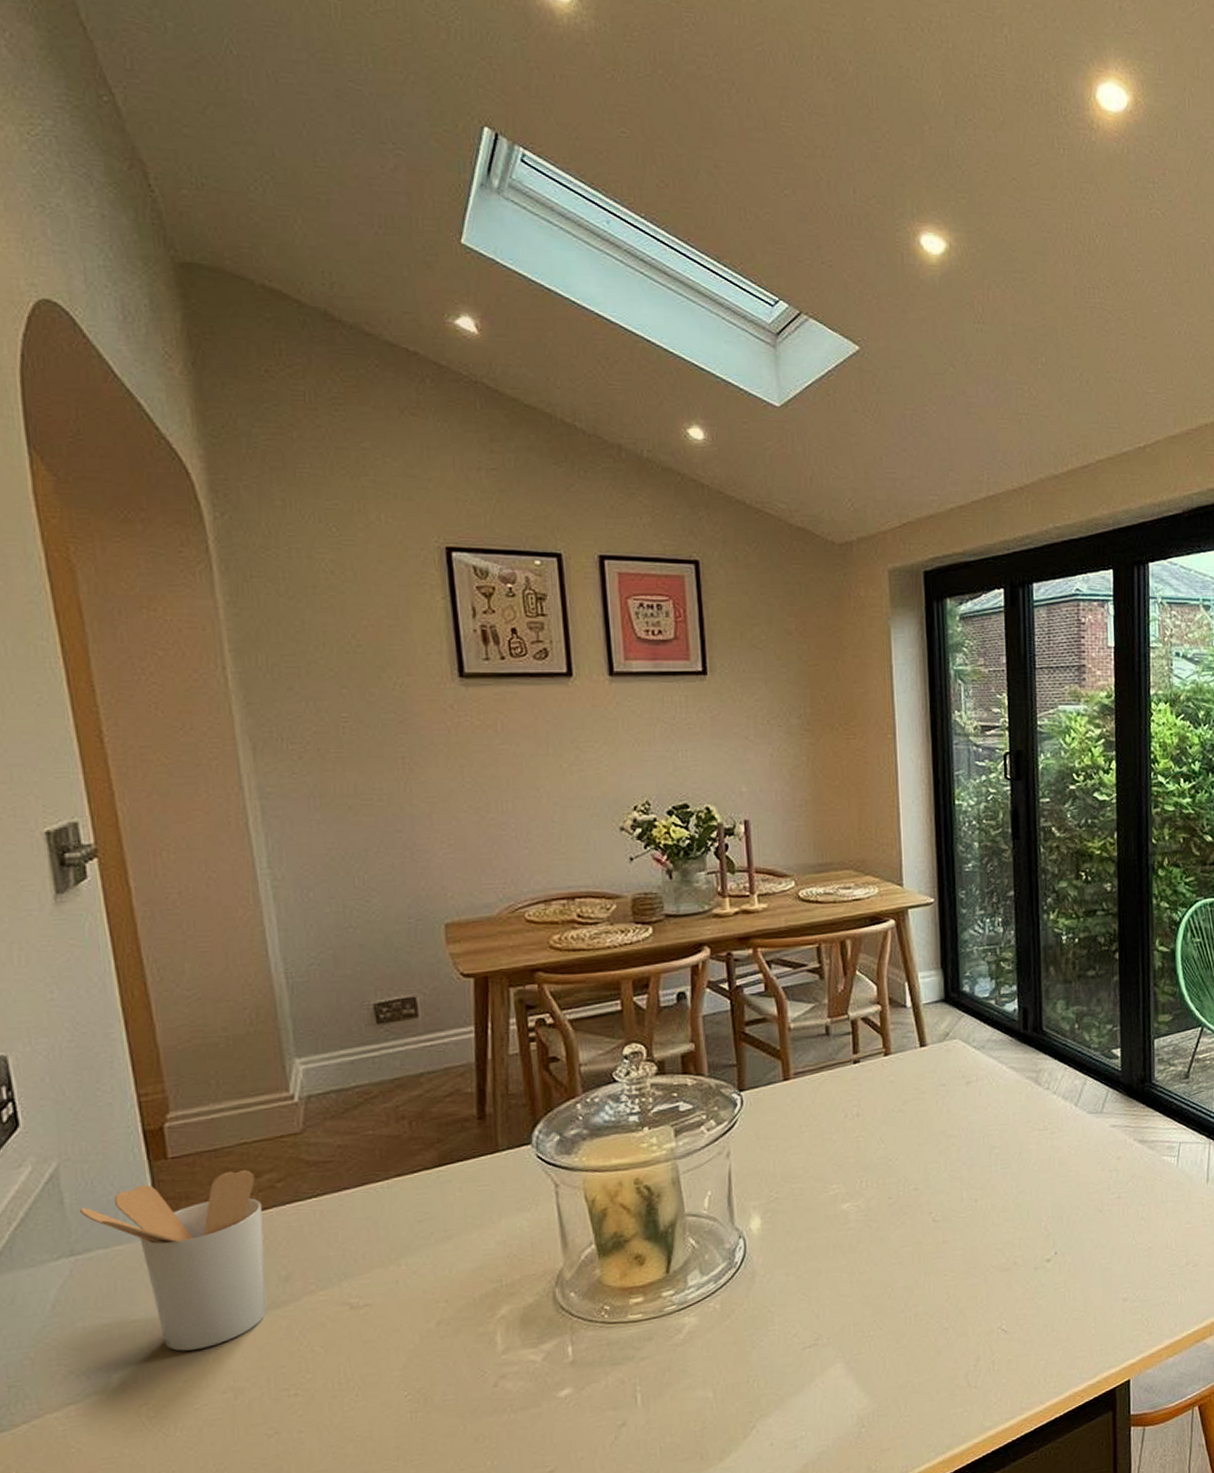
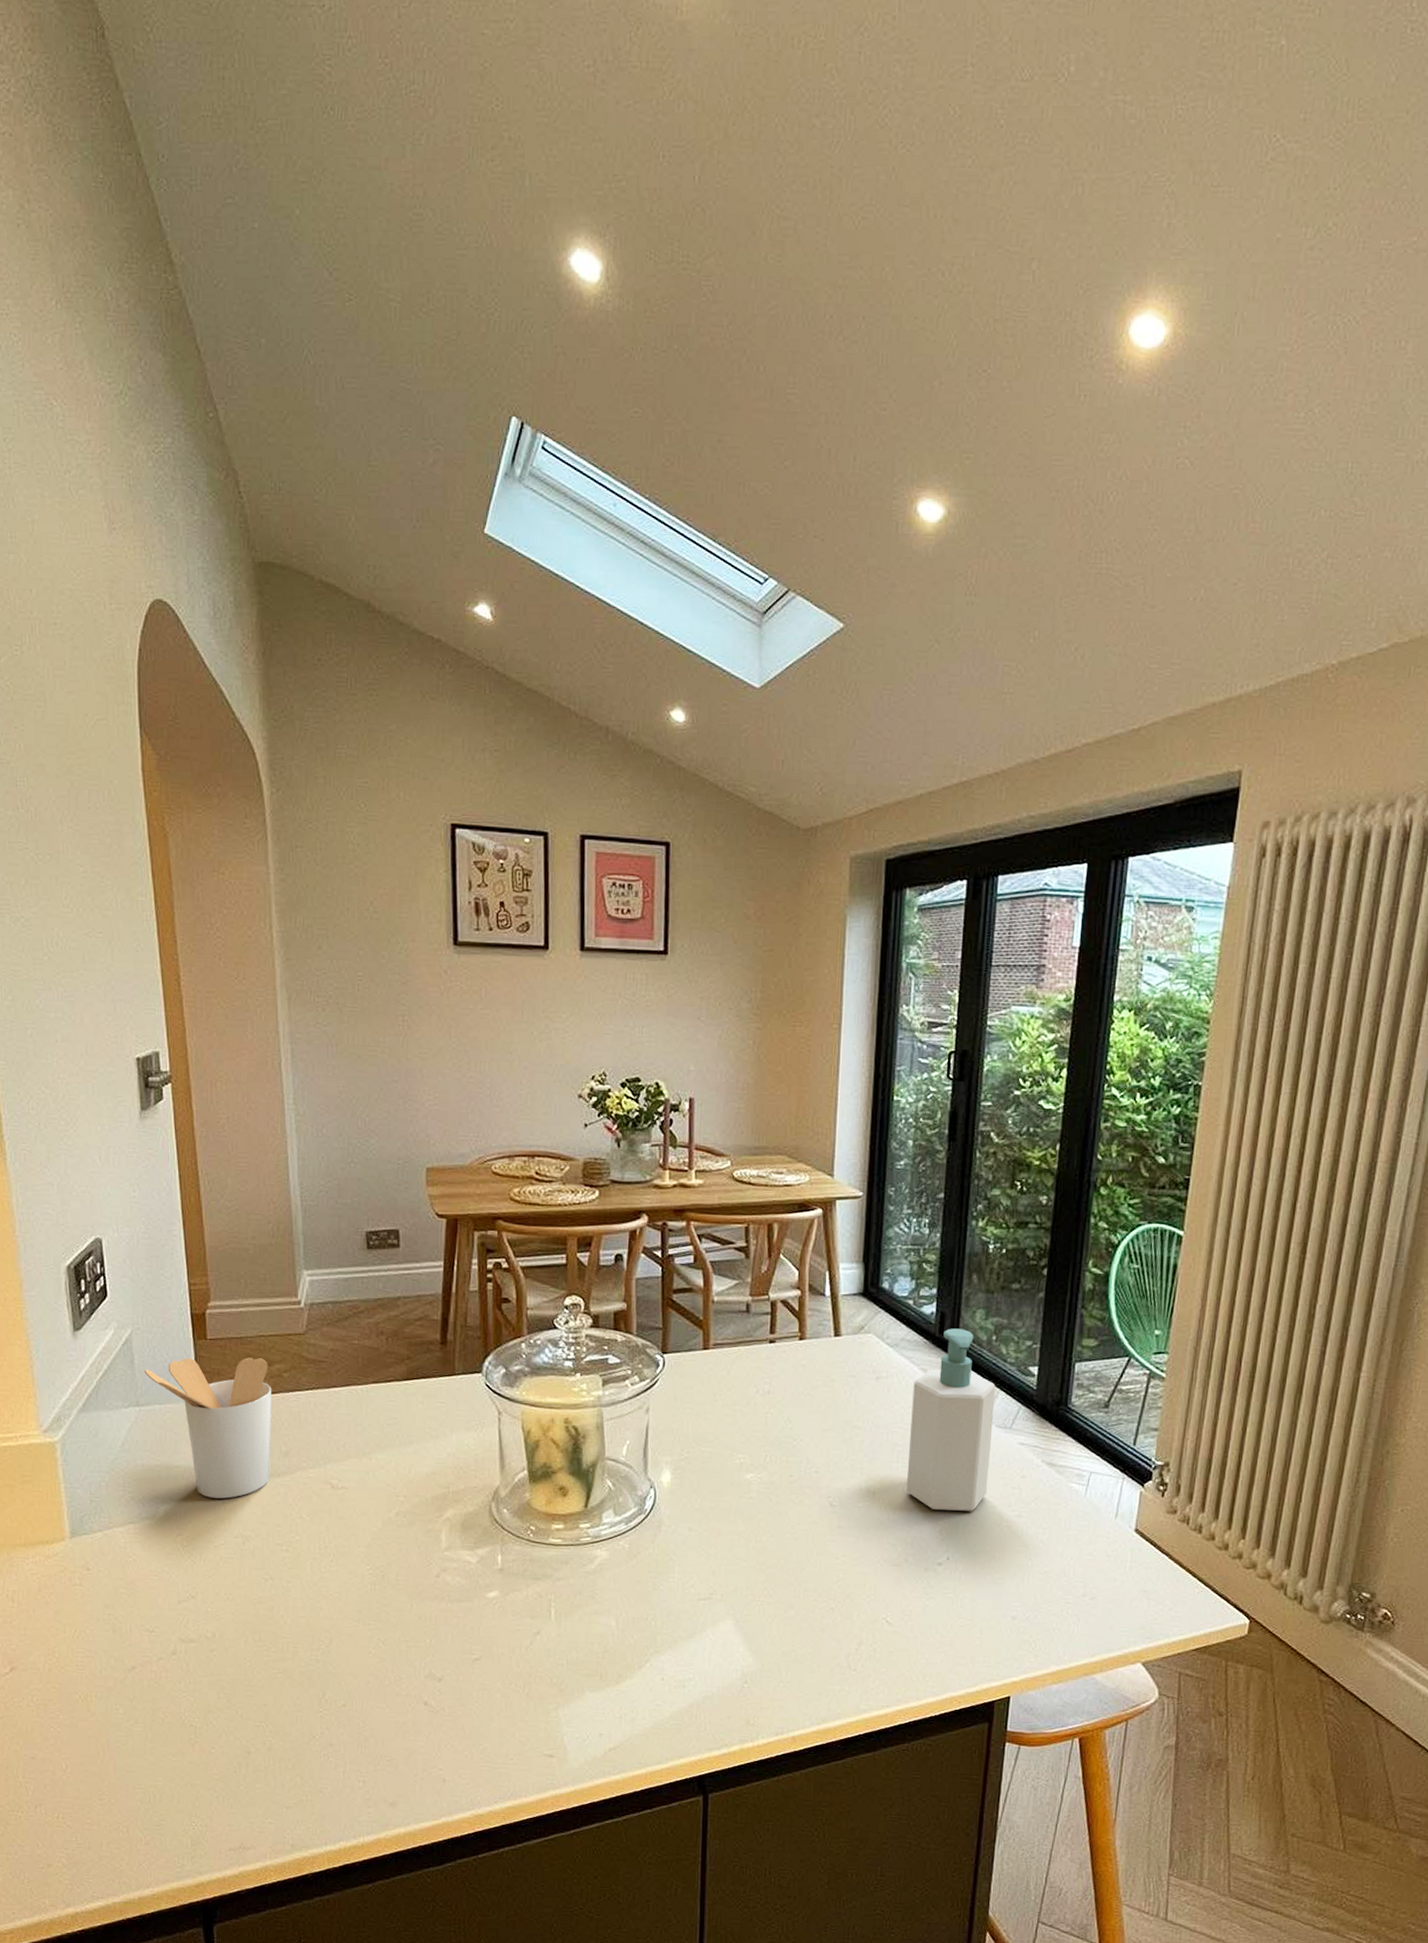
soap bottle: none [1004,1021,1086,1208] -> present [906,1328,996,1511]

